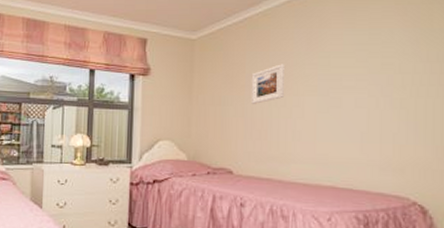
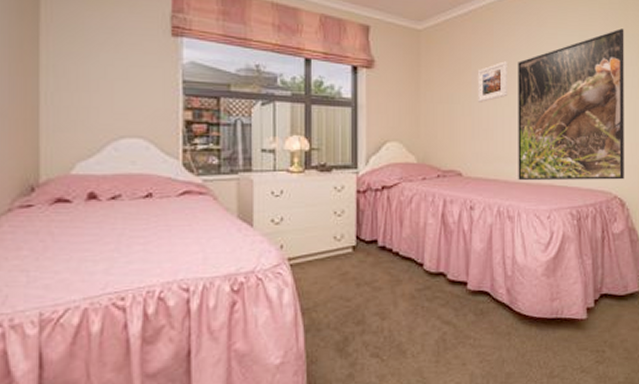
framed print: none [294,24,429,185] -> present [518,28,624,180]

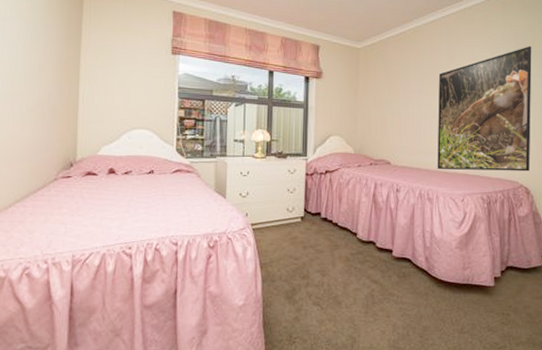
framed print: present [477,61,507,102] -> none [404,73,430,106]

